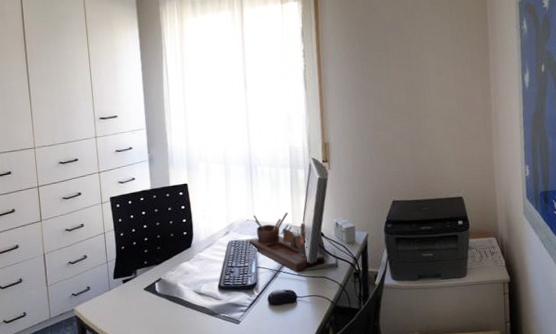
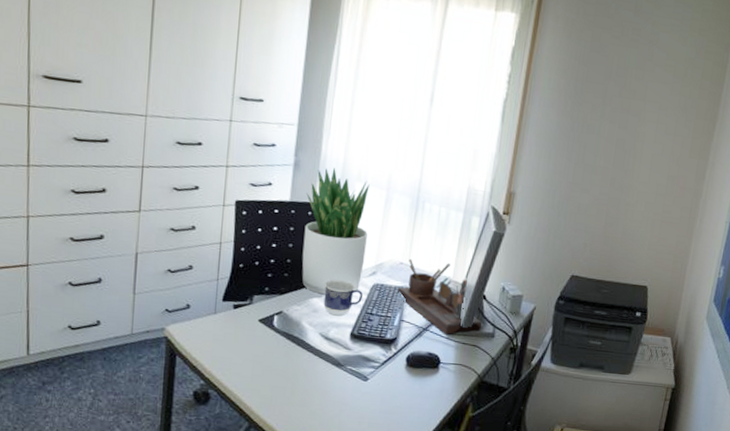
planter: none [162,155,218,259] -> present [302,168,370,295]
cup: none [190,243,222,274] -> present [323,280,363,316]

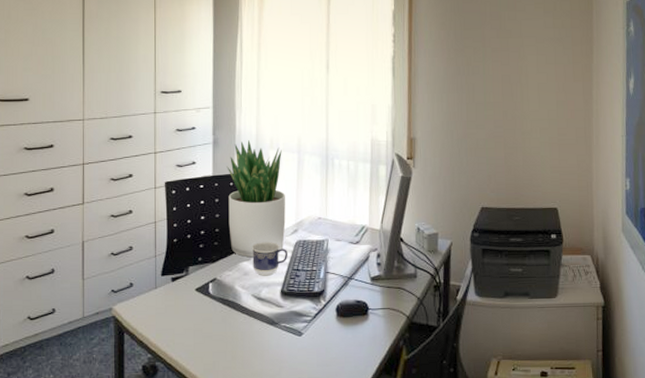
desk organizer: present [396,258,482,335] -> none [319,211,403,280]

